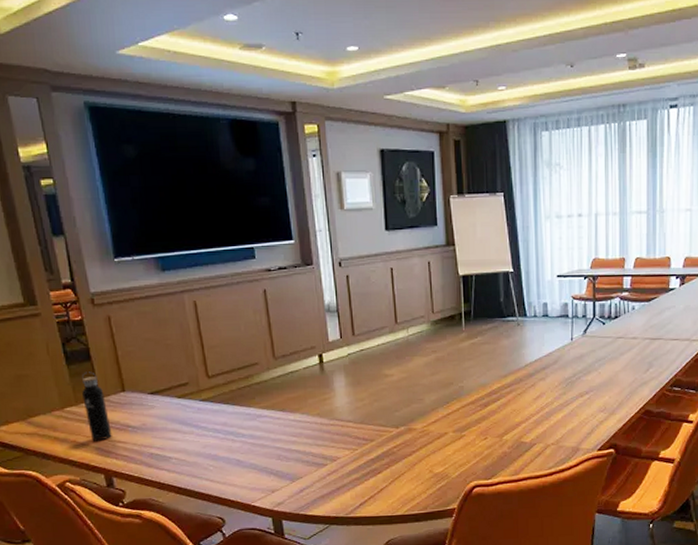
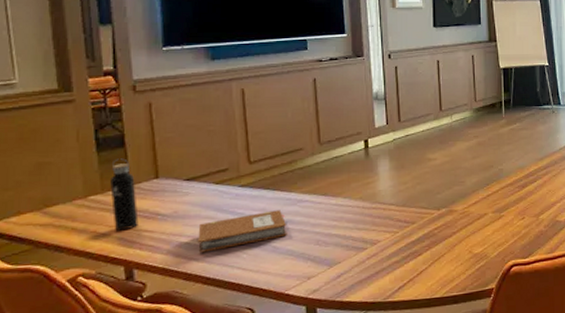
notebook: none [166,425,249,464] -> present [198,210,287,253]

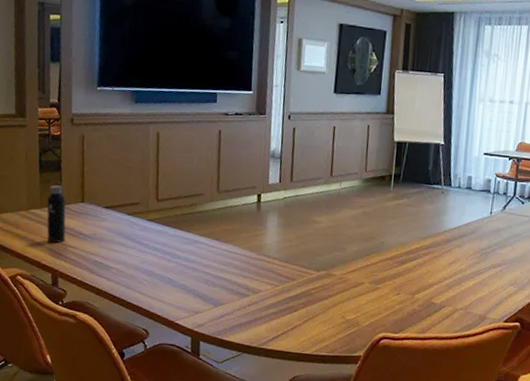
notebook: present [198,210,287,253] -> none [109,246,183,274]

